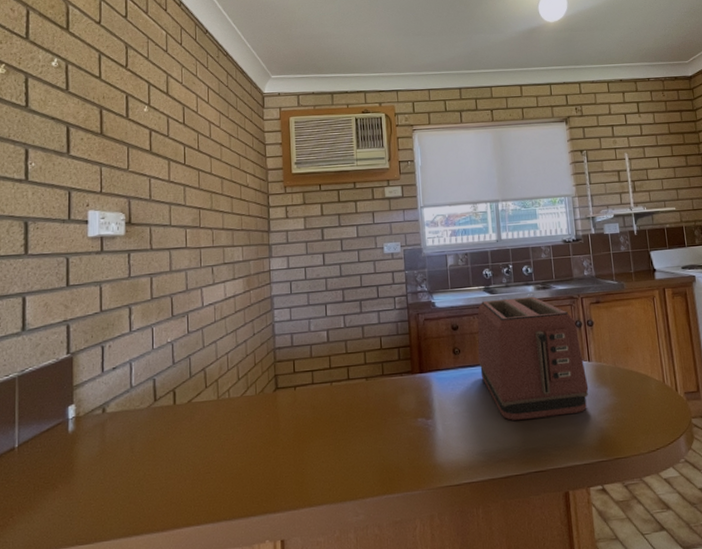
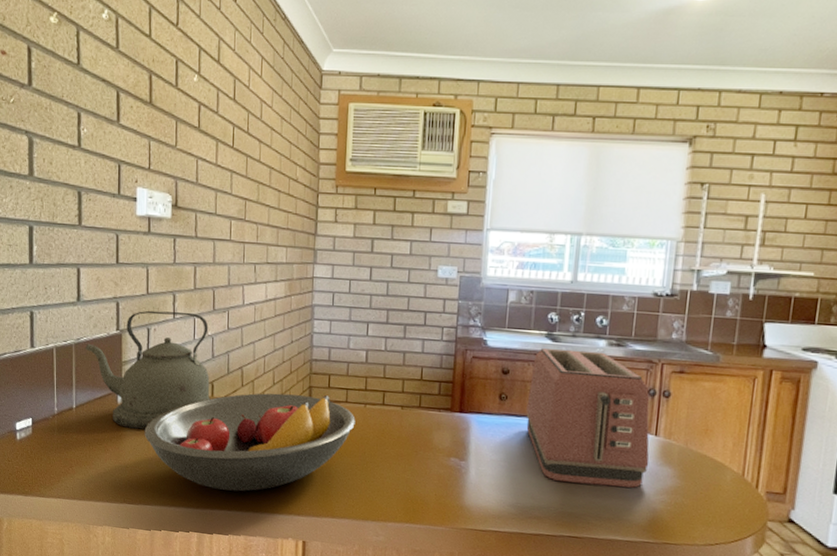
kettle: none [31,322,173,458] -> present [85,310,211,430]
fruit bowl: none [99,381,323,505] -> present [144,393,356,492]

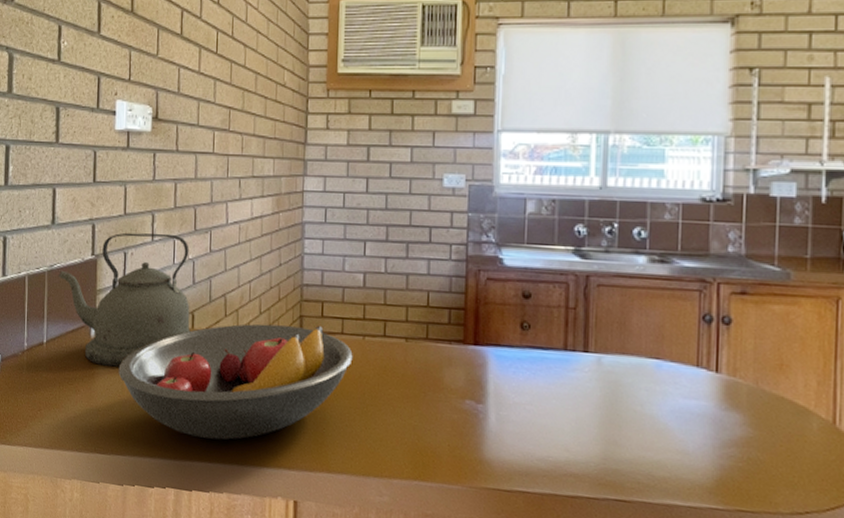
toaster: present [526,348,650,488] -> none [554,267,711,439]

